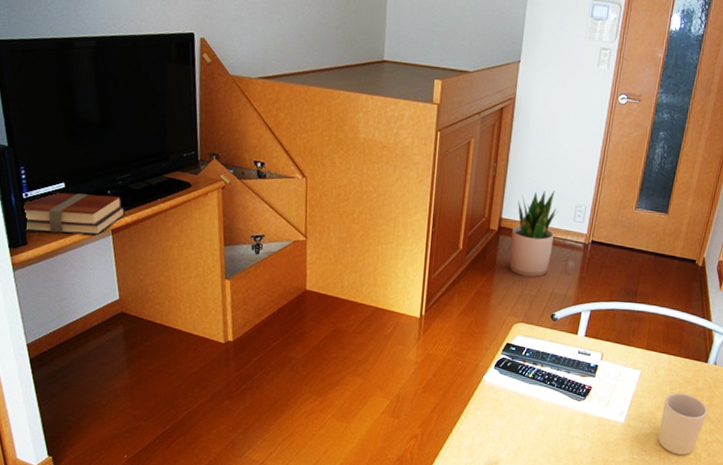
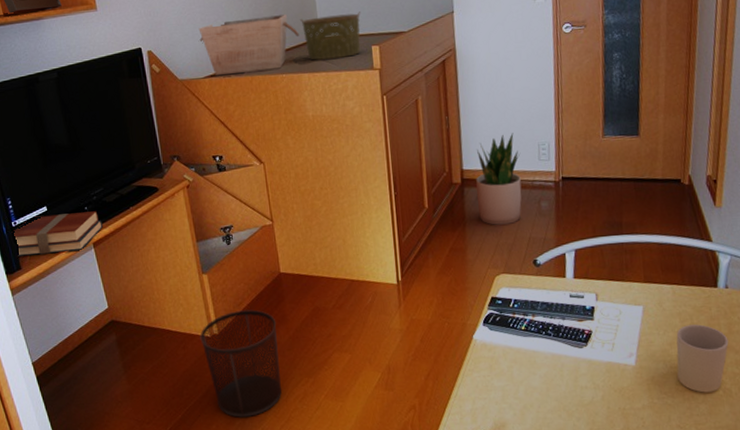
waste bin: none [213,320,295,427] -> present [200,309,282,418]
storage box: none [257,22,364,84] -> present [198,14,299,76]
basket: none [366,37,430,86] -> present [299,11,361,60]

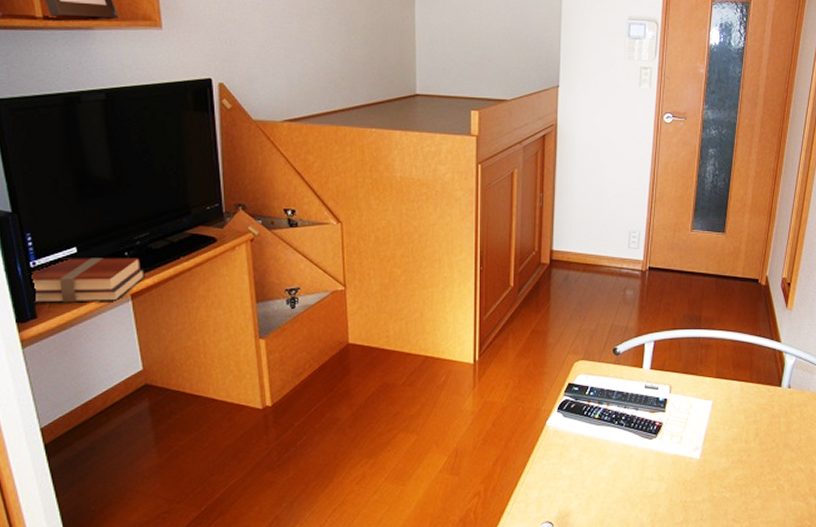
storage box: present [198,14,299,76] -> none [280,62,395,122]
waste bin: present [200,309,282,418] -> none [250,380,339,499]
basket: present [299,11,361,60] -> none [396,71,464,119]
planter: present [476,133,522,225] -> none [563,217,611,310]
mug: present [676,324,729,393] -> none [737,421,786,488]

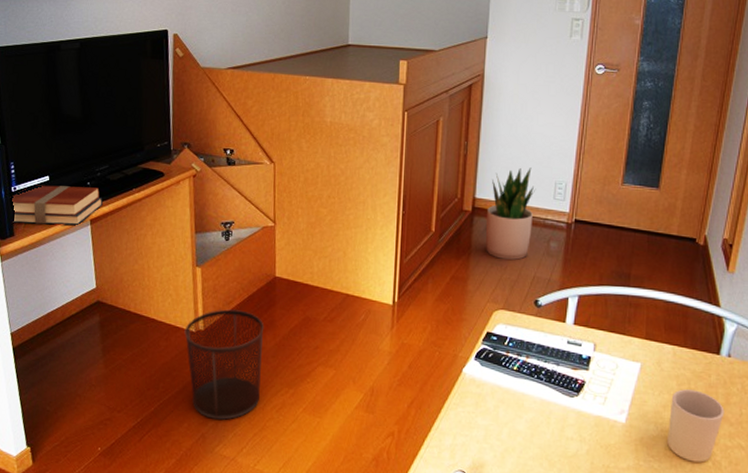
waste bin: none [250,380,339,499] -> present [184,308,265,420]
planter: none [563,217,611,310] -> present [485,168,536,260]
mug: none [737,421,786,488] -> present [667,389,725,463]

